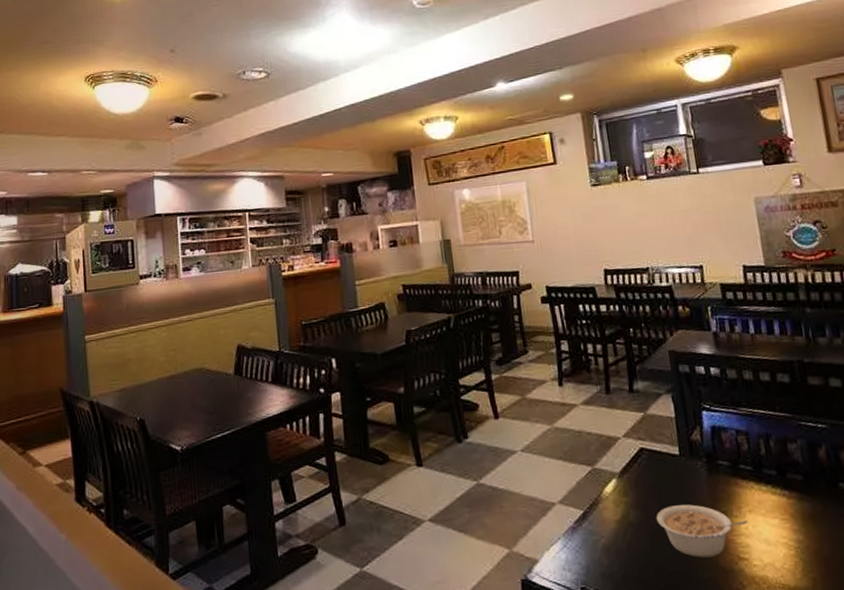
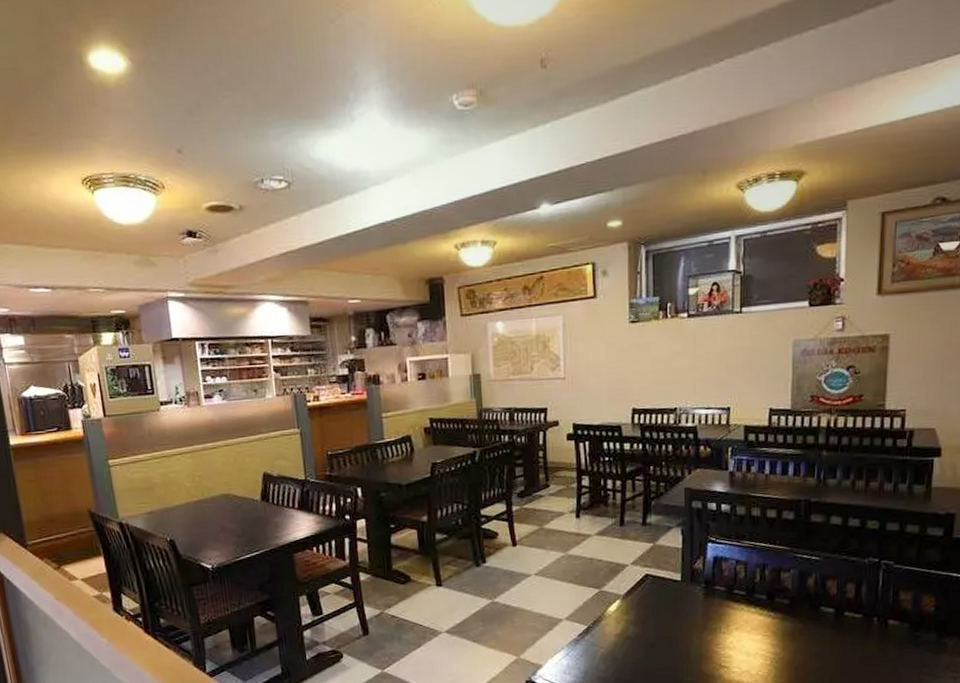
legume: present [656,504,748,558] -> none [652,622,733,666]

